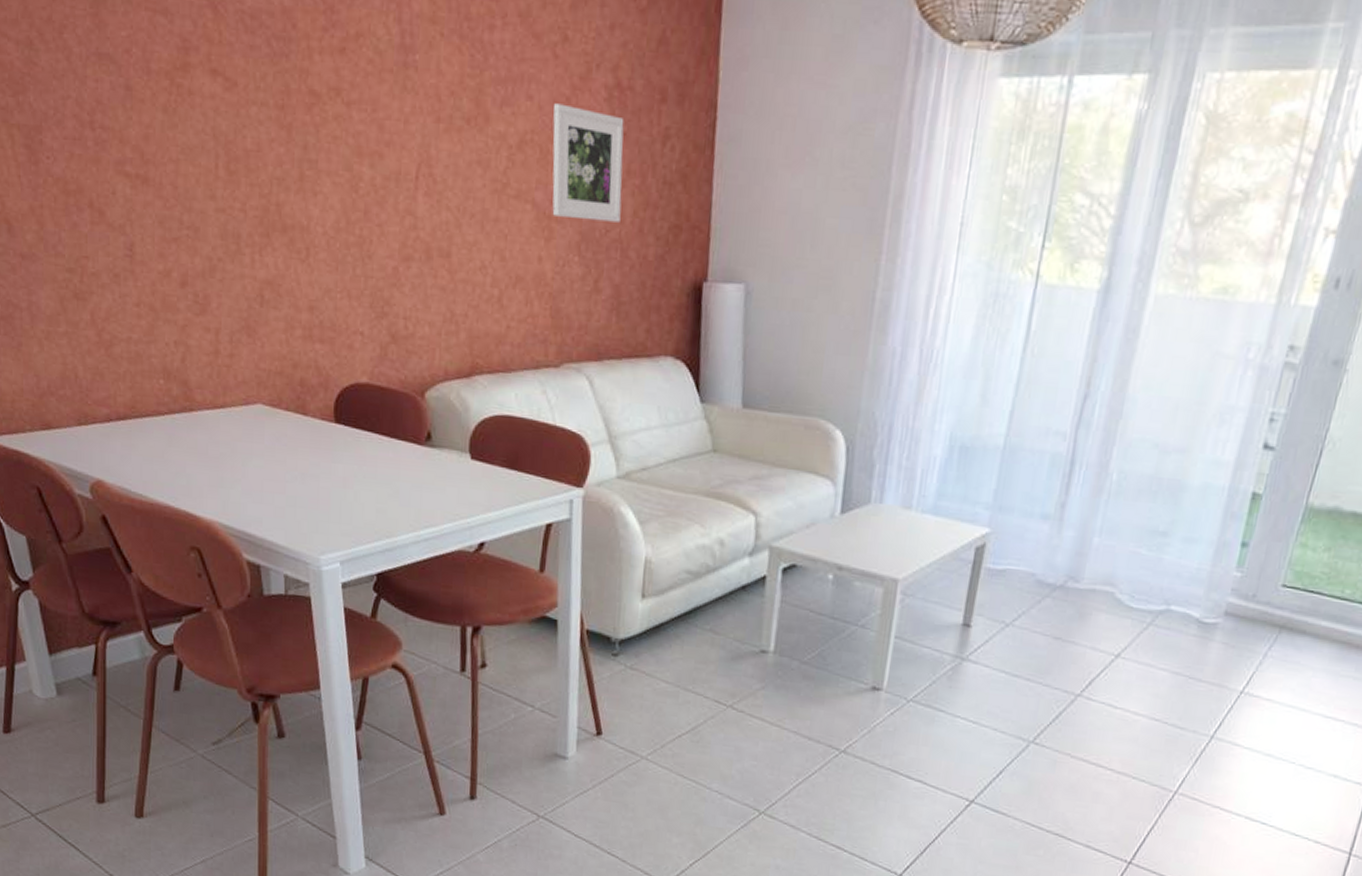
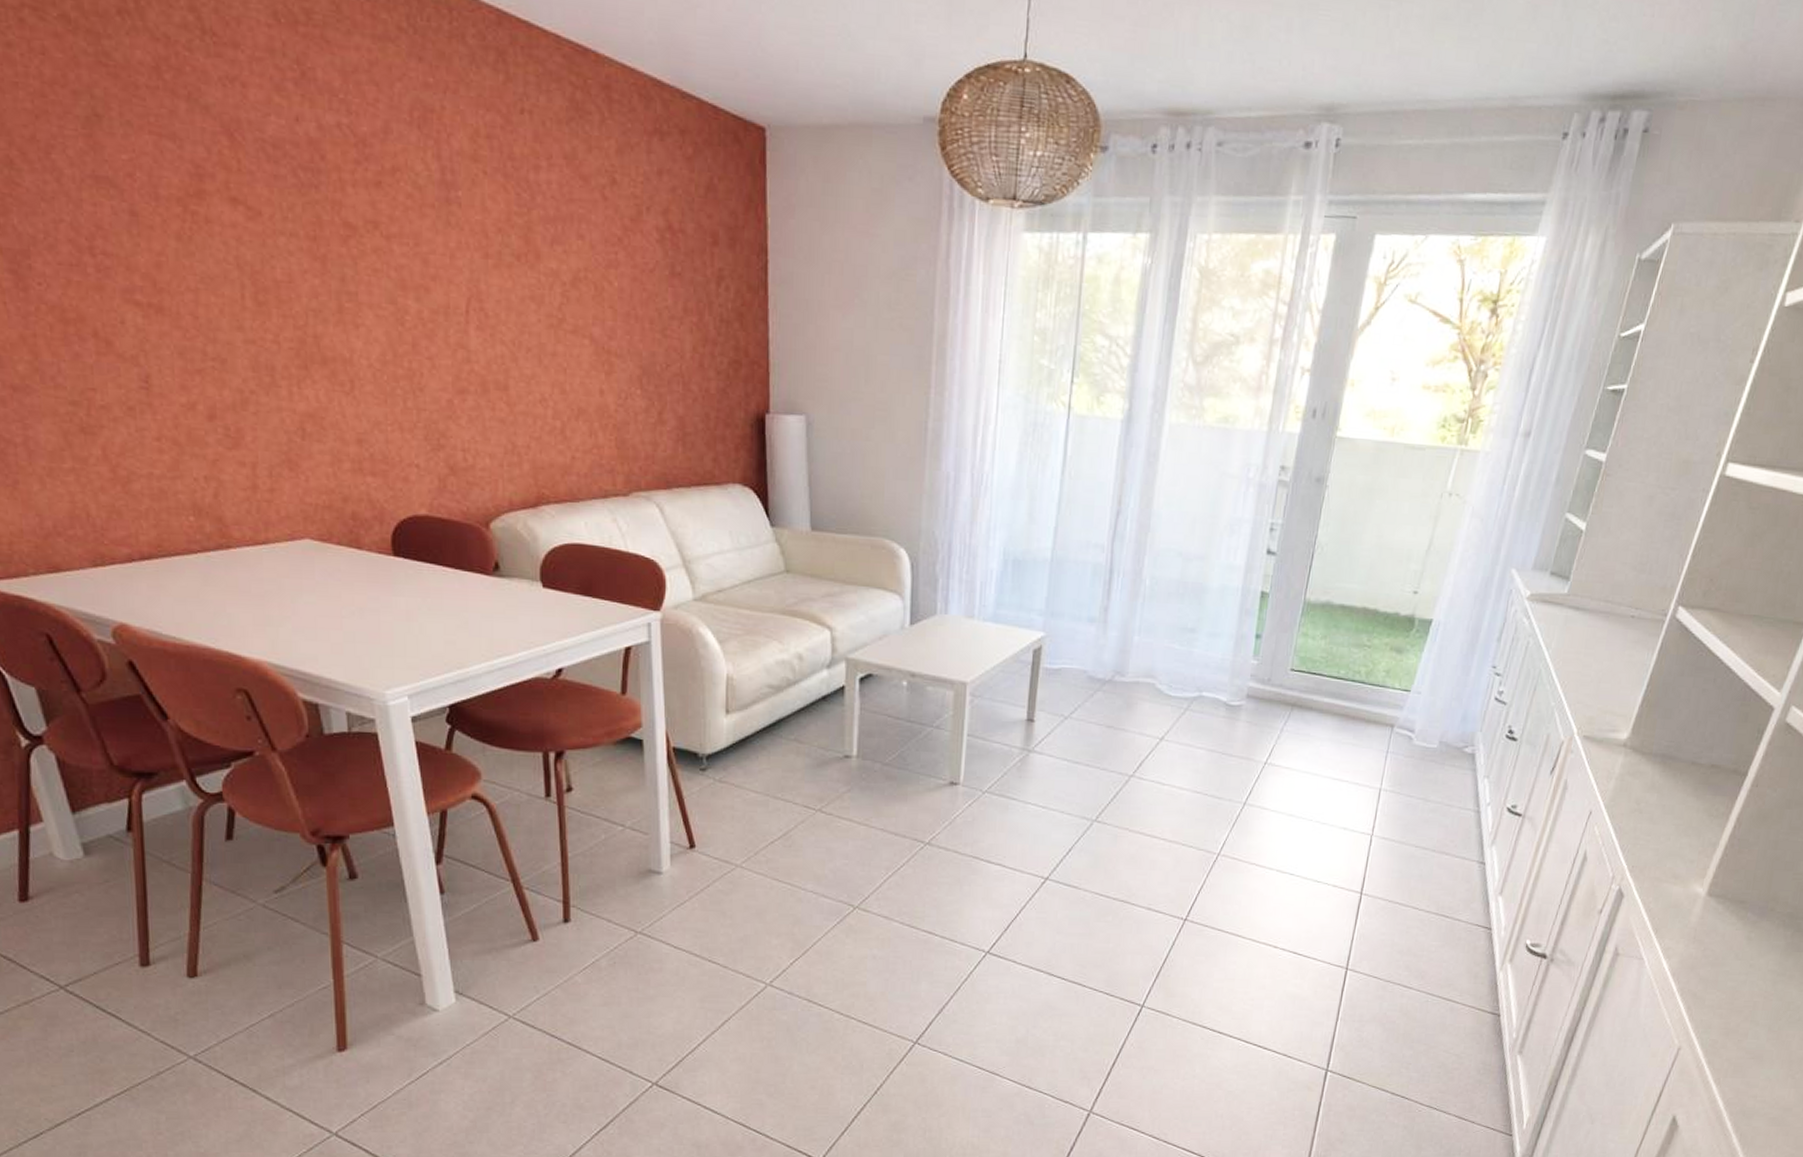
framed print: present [552,103,624,222] -> none [606,243,680,357]

